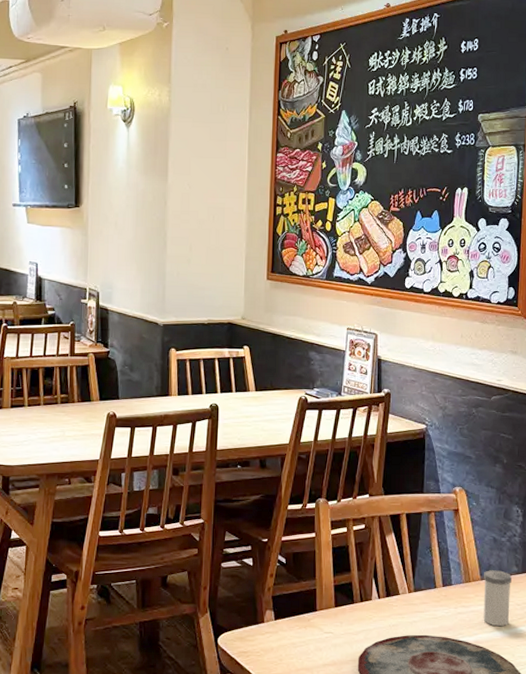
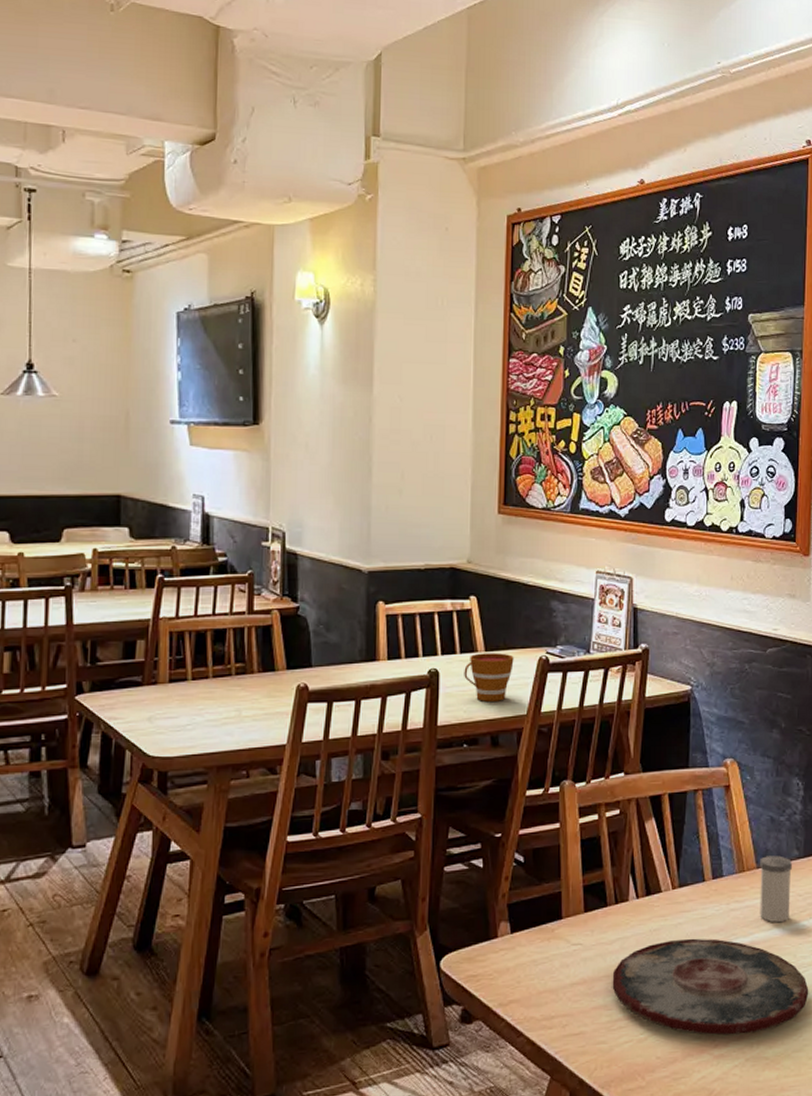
cup: none [238,392,279,432] -> present [464,653,514,701]

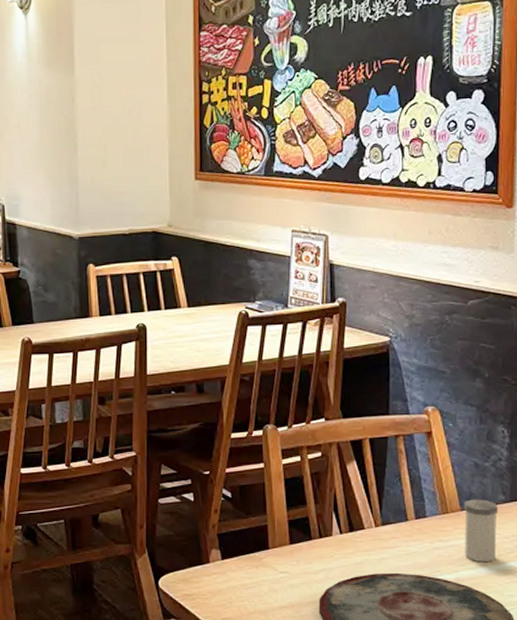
cup: present [464,653,514,701] -> none [169,308,215,353]

